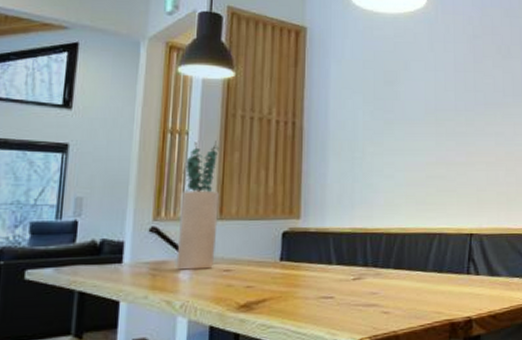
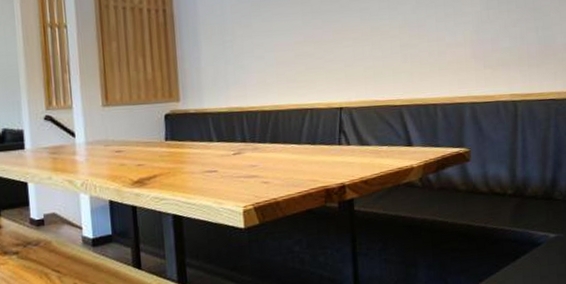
vase: present [176,140,219,270] -> none [68,32,106,153]

